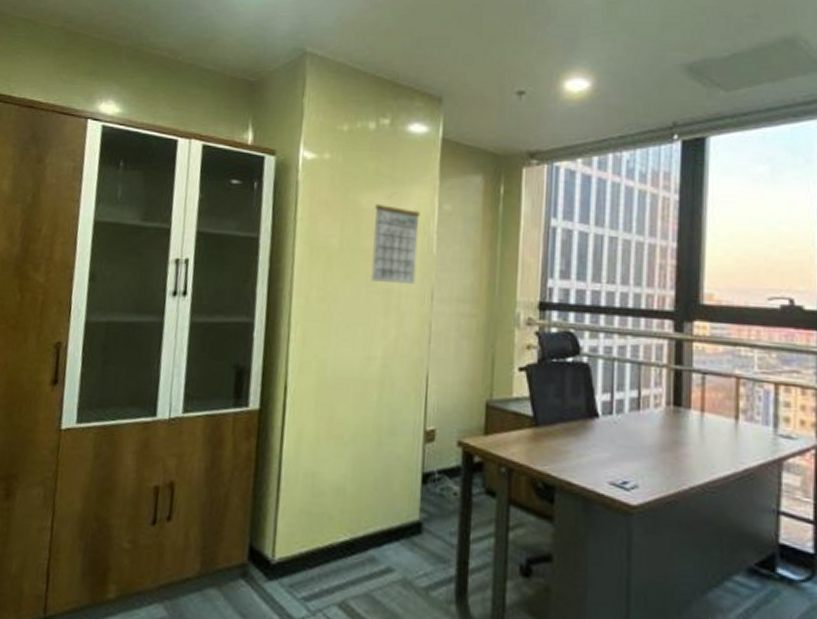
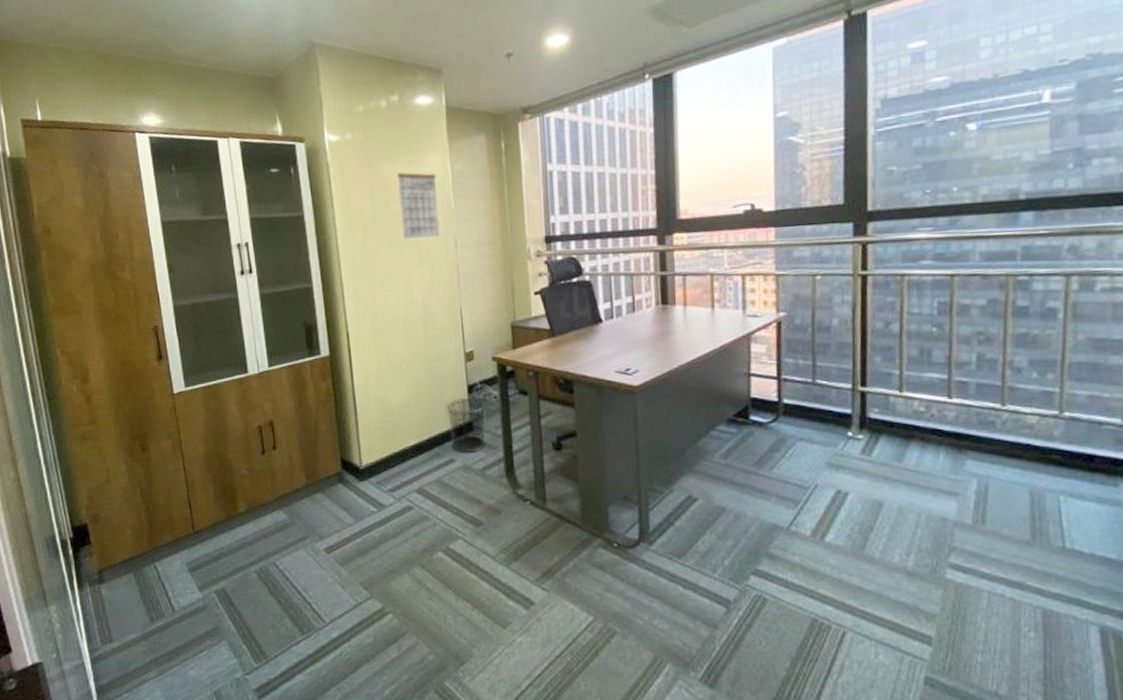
waste bin: none [391,487,443,565] -> present [446,397,486,454]

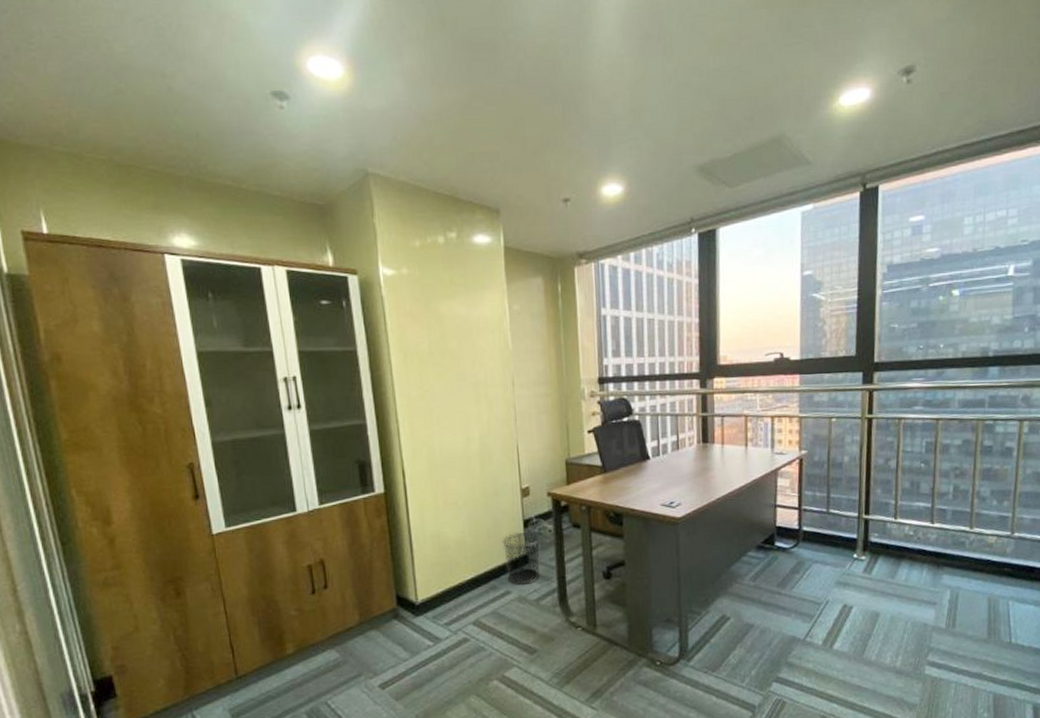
calendar: present [397,164,440,240] -> none [454,302,498,378]

